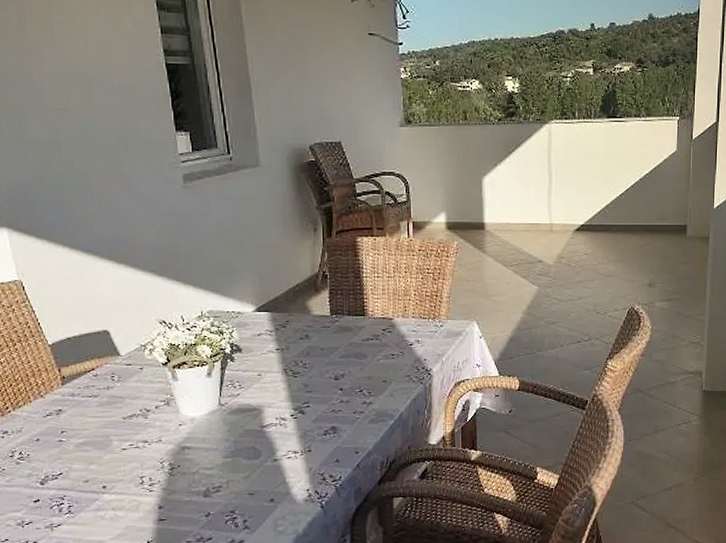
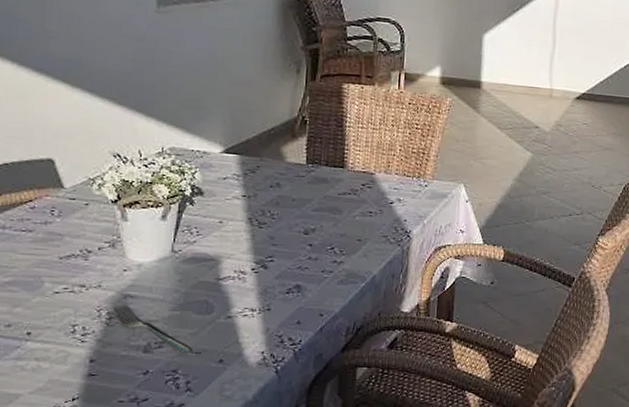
fork: none [172,458,246,497] -> present [110,307,193,355]

